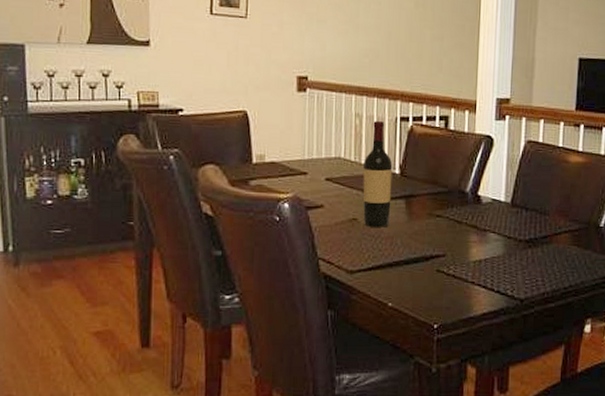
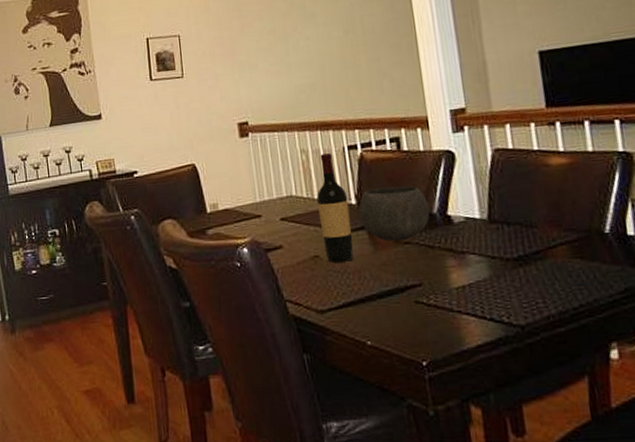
bowl: none [400,161,464,213] -> present [358,186,430,241]

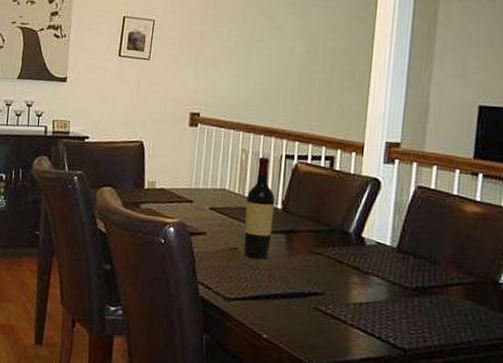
bowl: present [358,186,430,241] -> none [281,198,347,251]

